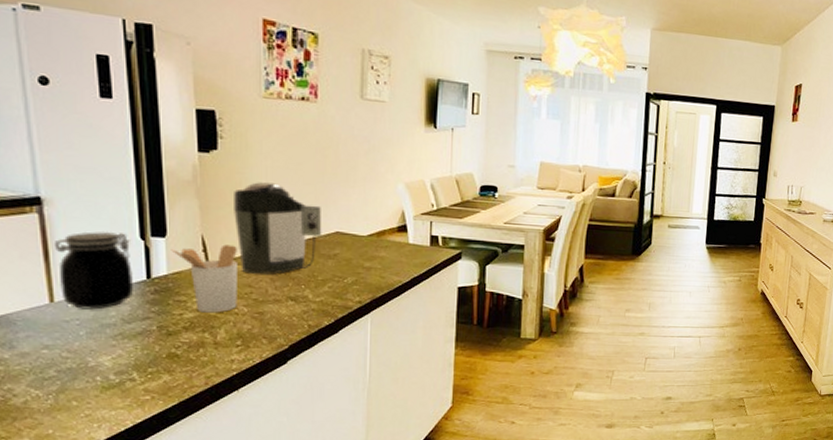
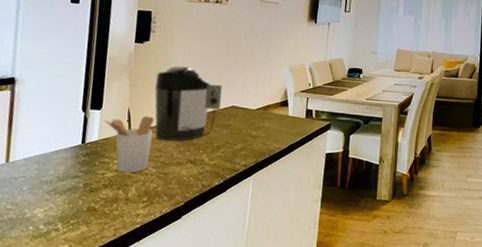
jar: present [53,231,133,310] -> none [15,104,74,169]

